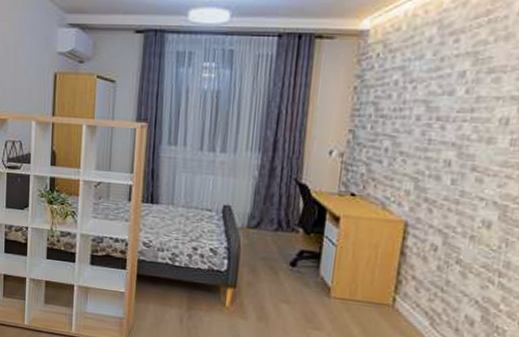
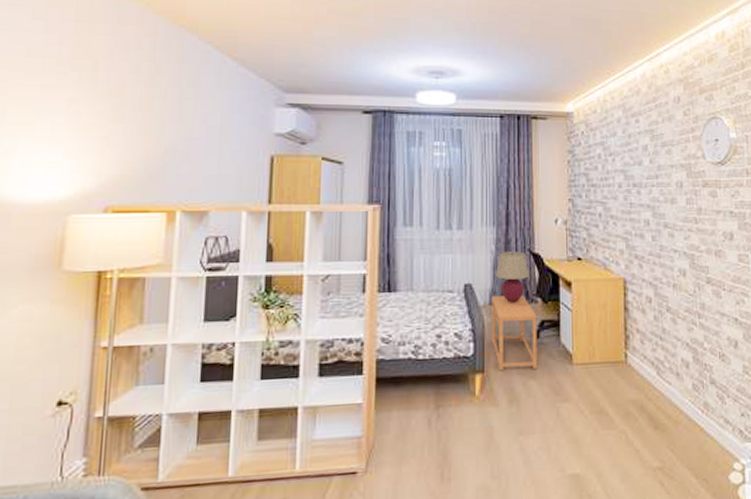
side table: none [246,220,297,294] -> present [492,295,538,371]
table lamp: none [256,178,294,230] -> present [496,251,530,303]

